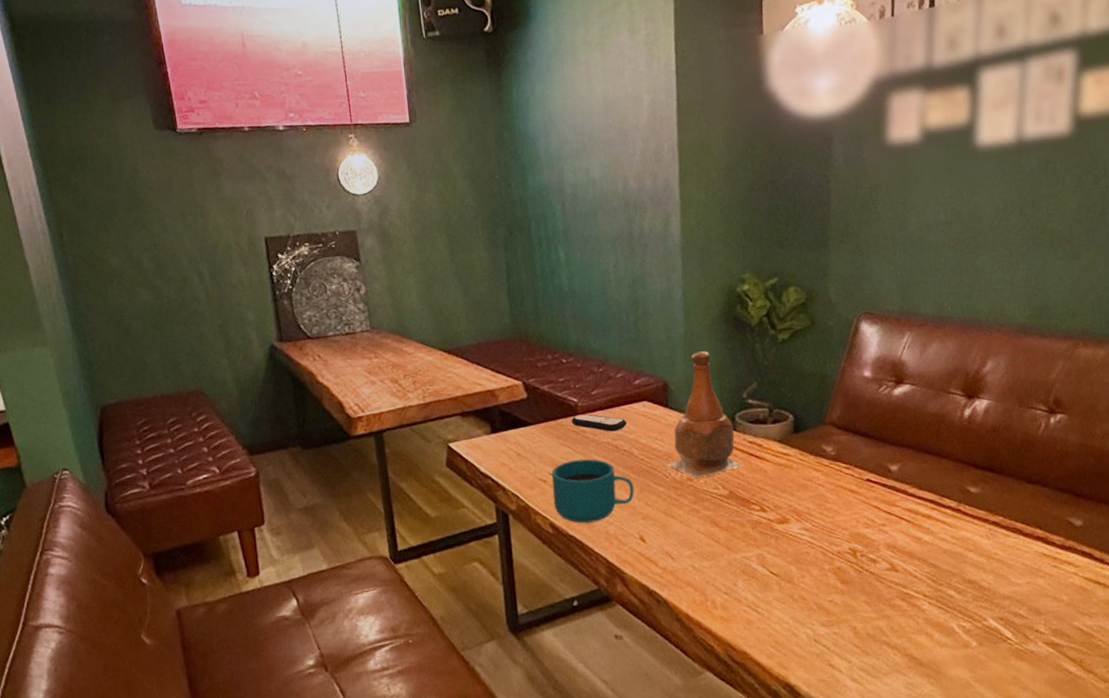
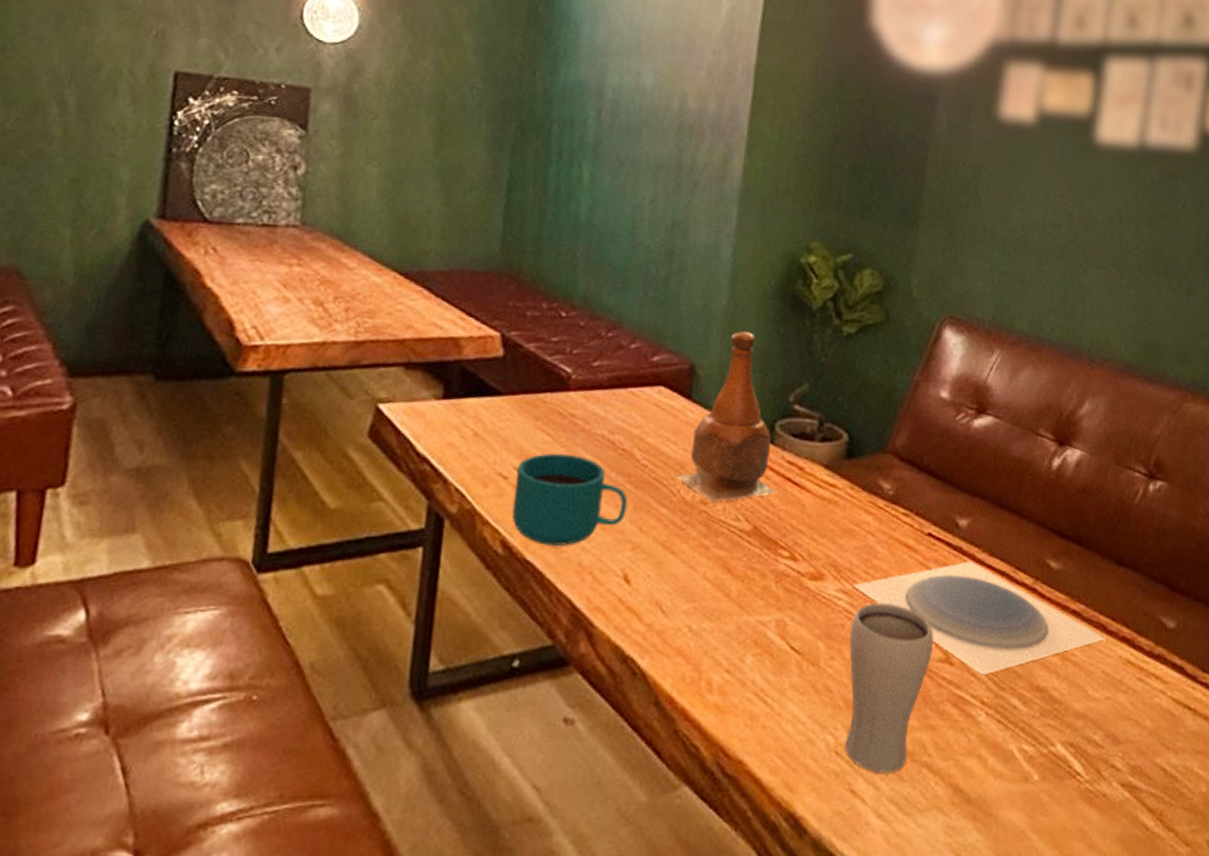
remote control: present [572,414,627,432] -> none [558,391,634,422]
bowl: none [811,495,1023,577] -> present [852,561,1106,676]
drinking glass: none [814,533,881,652] -> present [845,602,933,773]

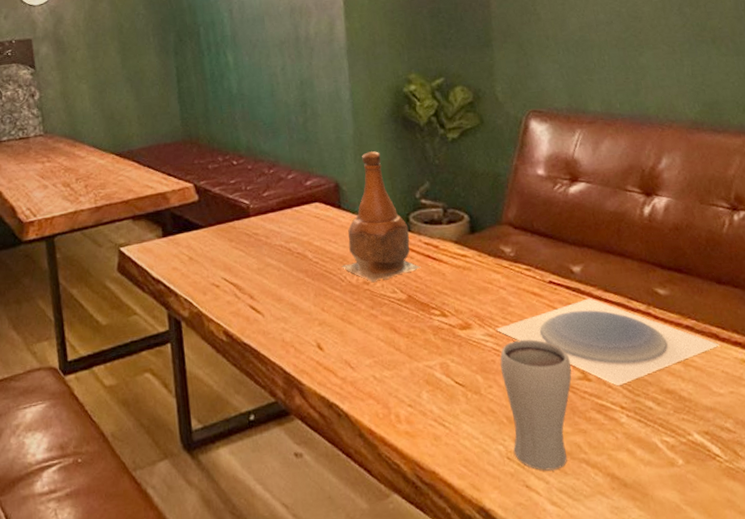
cup: present [511,453,628,546] -> none [225,262,310,331]

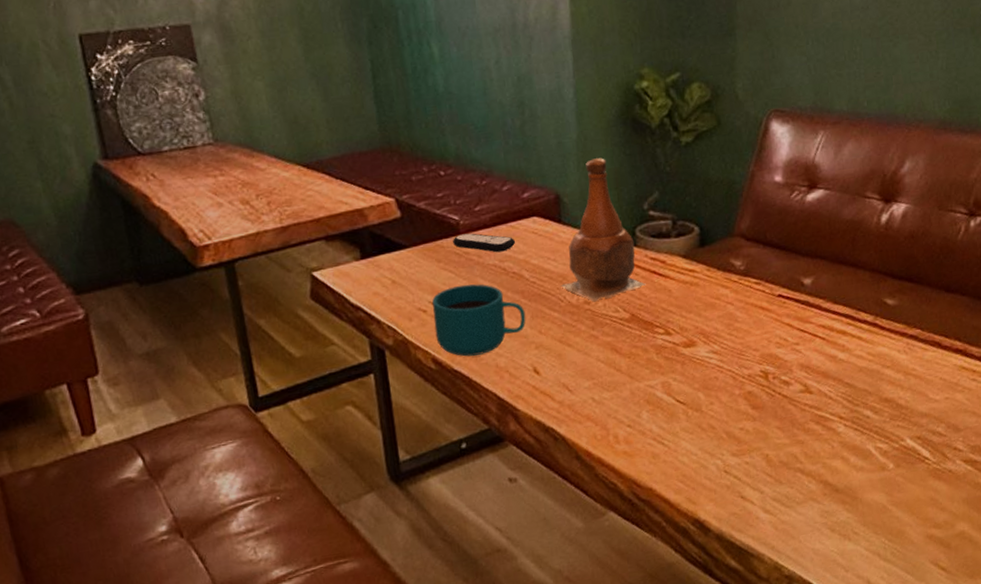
cup: none [225,262,310,331] -> present [432,284,526,357]
remote control: none [243,216,300,234] -> present [453,233,516,253]
bowl: present [495,298,720,386] -> none [720,310,941,398]
drinking glass: present [500,339,572,471] -> none [723,355,794,482]

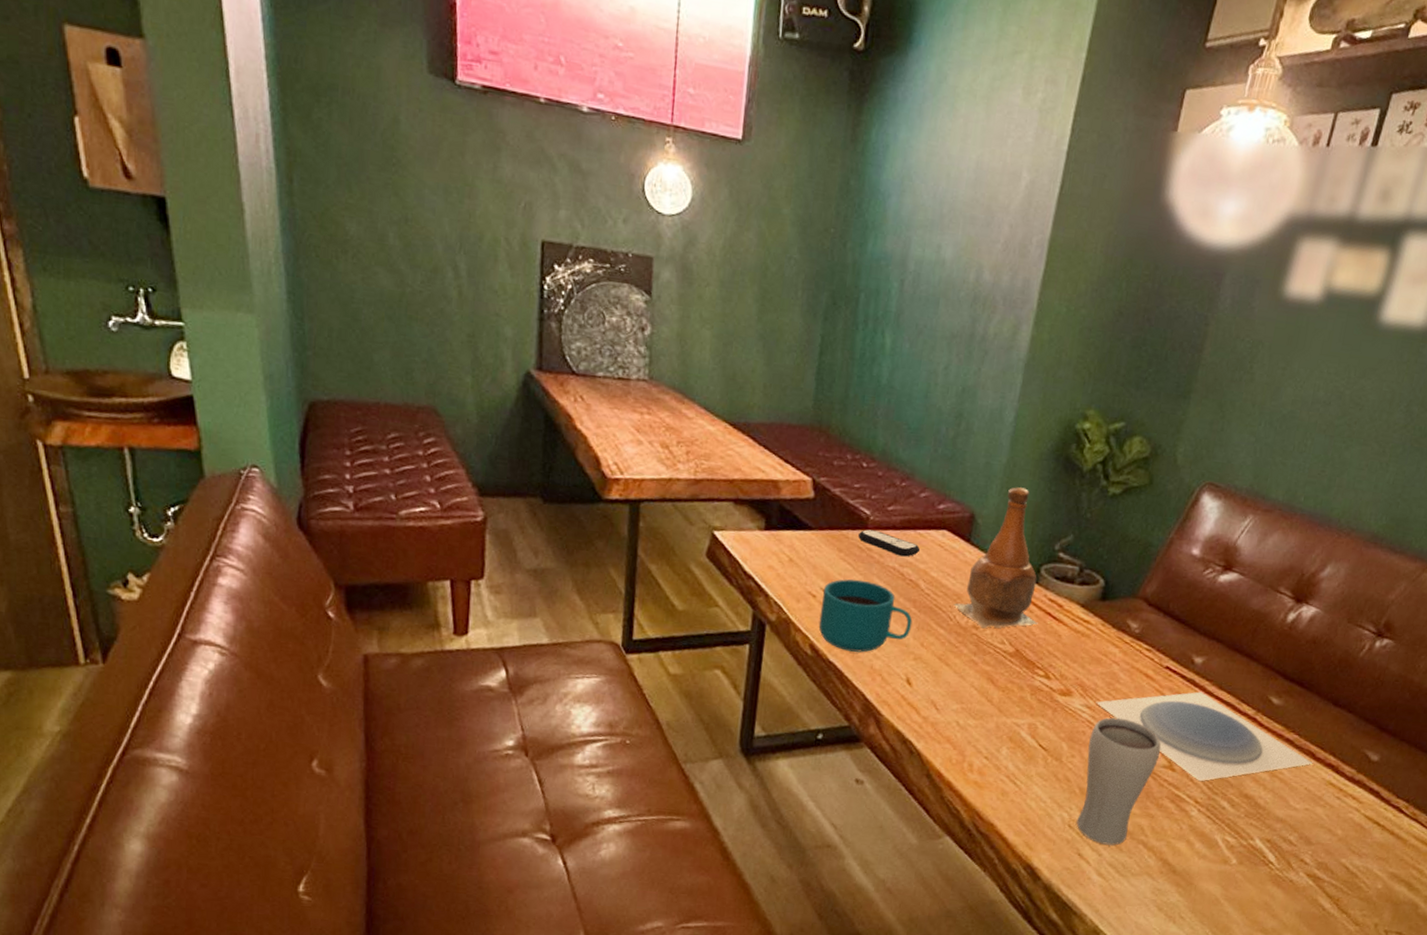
bowl: none [720,310,941,398] -> present [1095,691,1313,782]
drinking glass: none [723,355,794,482] -> present [1076,717,1161,845]

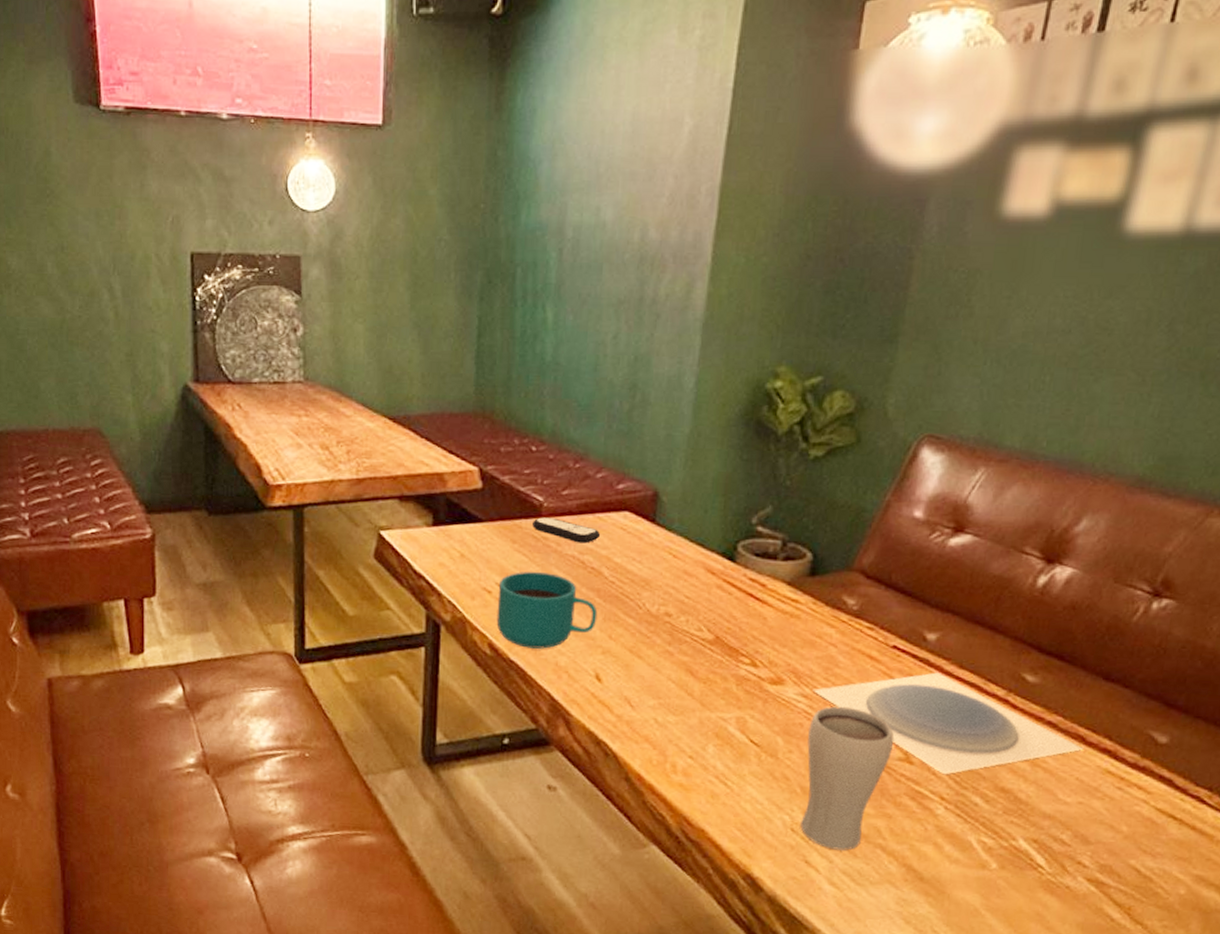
bottle: present [953,487,1038,629] -> none [642,458,739,616]

